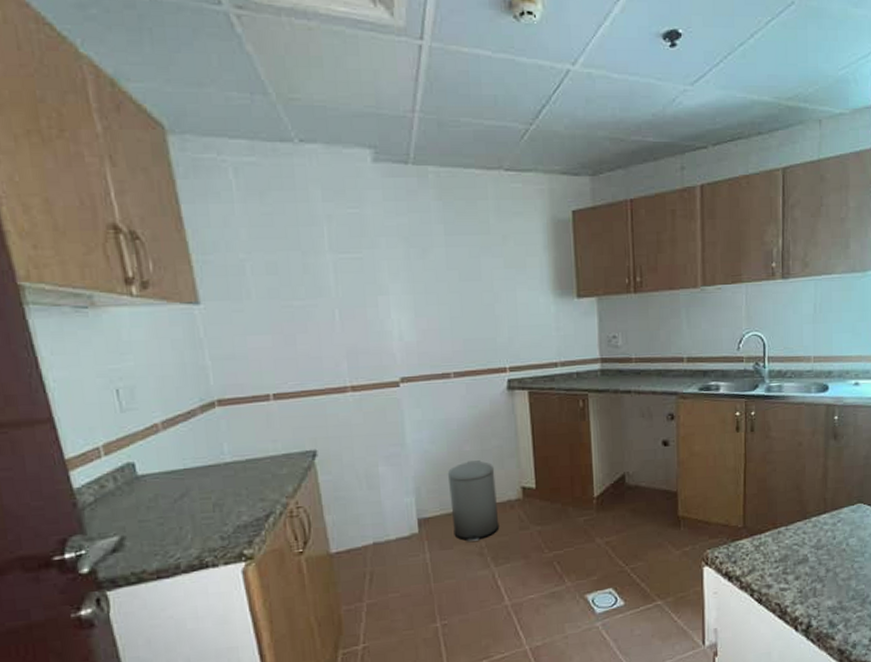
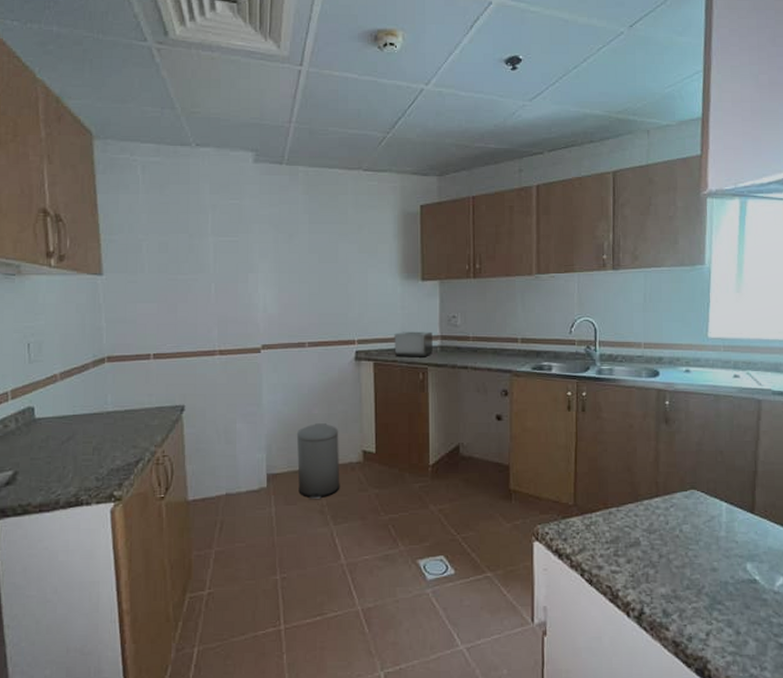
toaster: none [549,354,593,384] -> present [394,331,433,358]

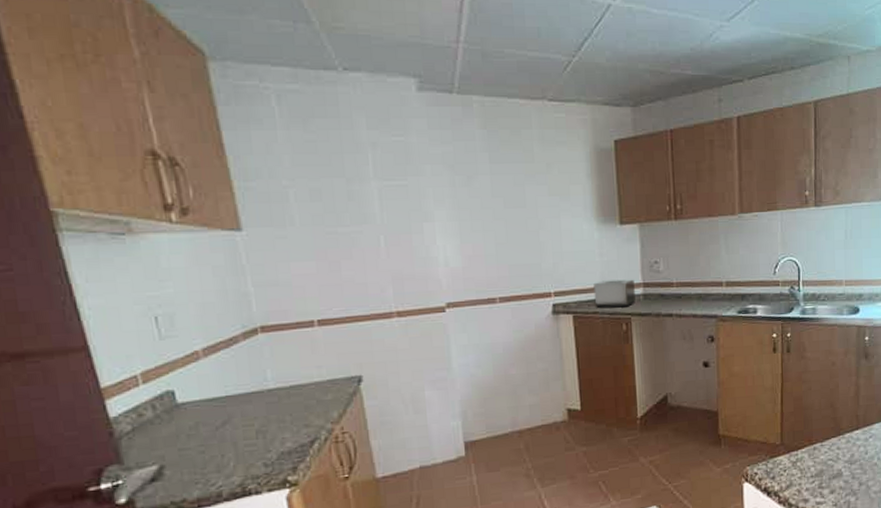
pedal bin: present [296,423,340,500] -> none [493,383,546,465]

